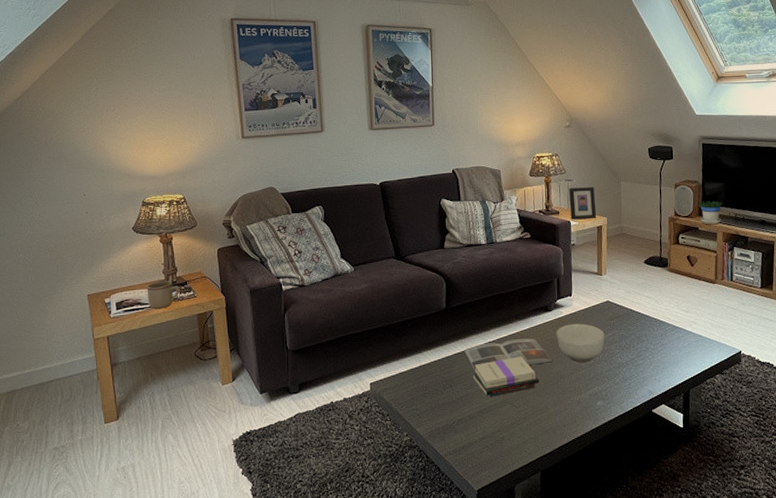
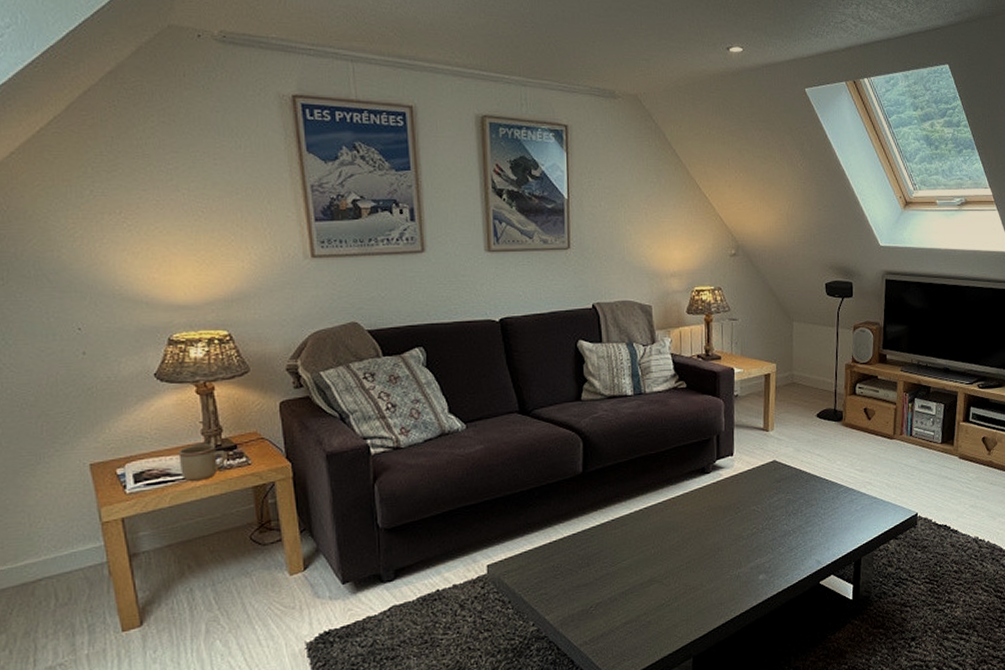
magazine: present [464,338,553,374] -> none [605,505,710,549]
books: present [472,356,539,397] -> none [614,527,693,576]
bowl: present [556,323,605,362] -> none [714,486,770,532]
picture frame: present [569,187,597,220] -> none [733,328,765,367]
flowerpot: present [699,200,723,225] -> none [879,345,905,373]

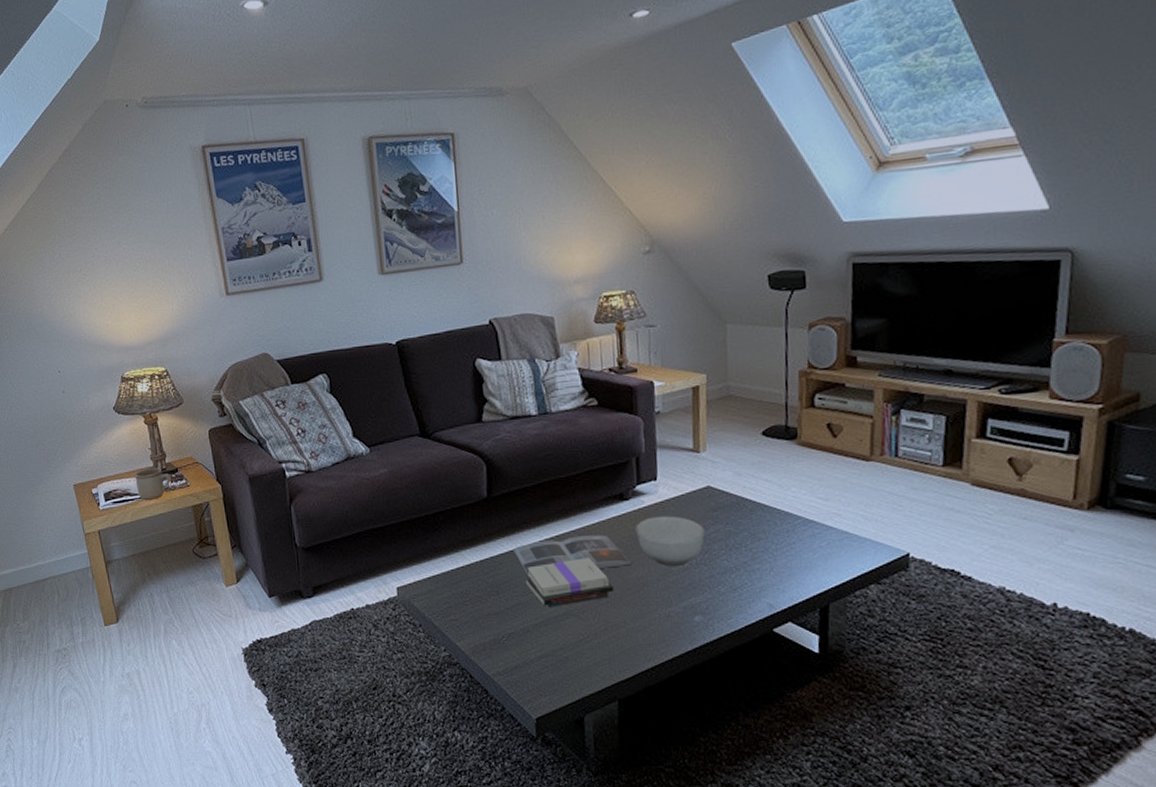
magazine: none [605,505,710,549] -> present [513,535,632,578]
books: none [614,527,693,576] -> present [525,557,614,607]
bowl: none [714,486,770,532] -> present [635,515,705,566]

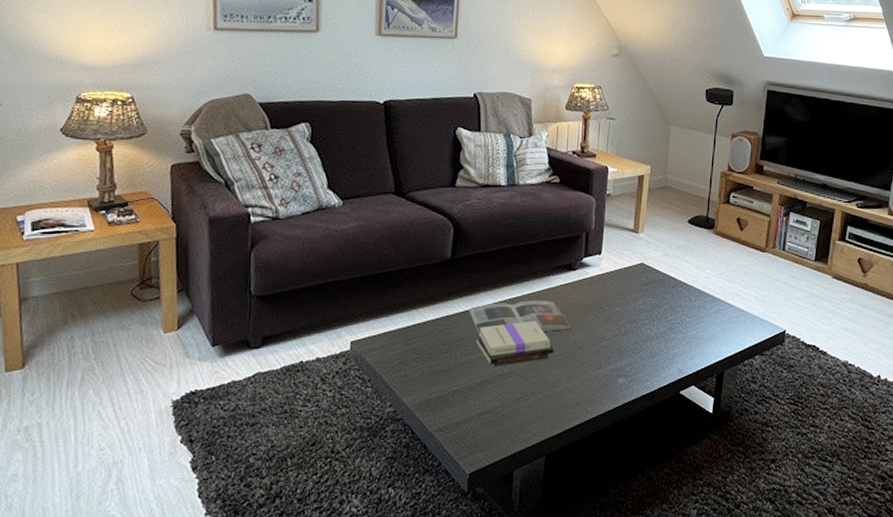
mug: present [134,467,171,500] -> none [74,199,118,233]
bowl: present [635,515,705,566] -> none [578,287,635,332]

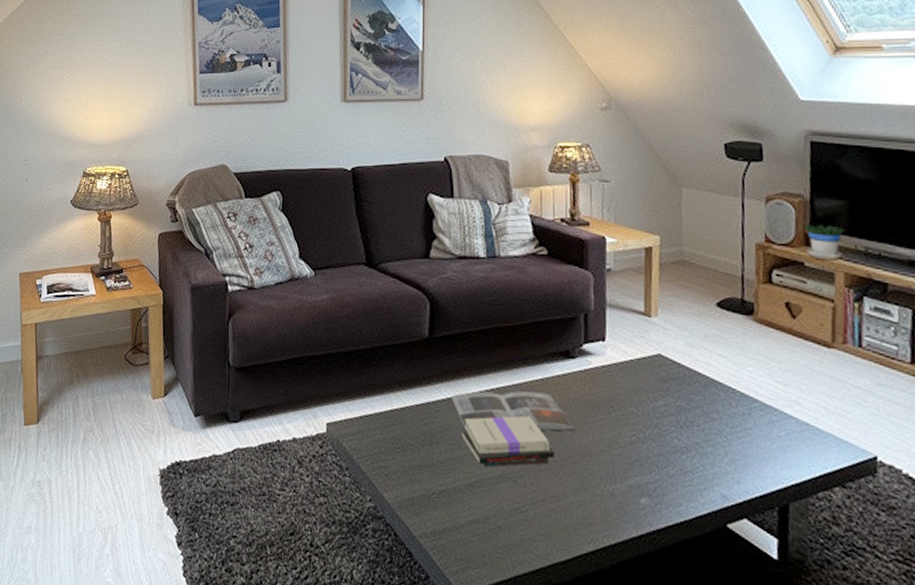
flowerpot: none [756,156,783,185] -> present [805,224,844,261]

